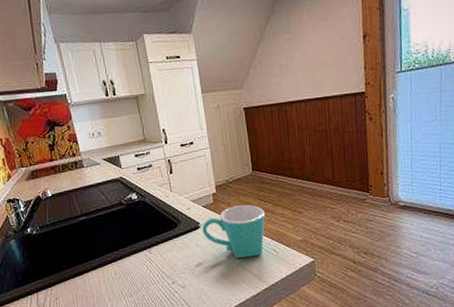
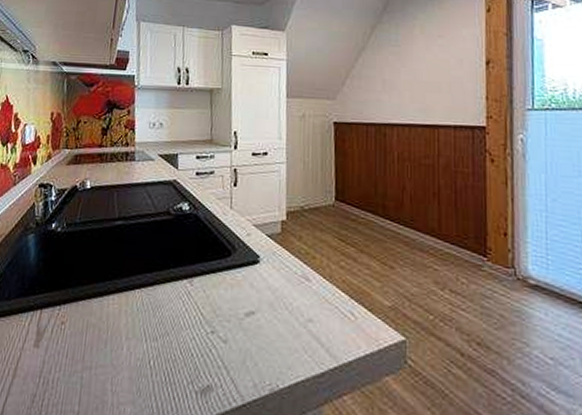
mug: present [202,205,266,258] -> none [262,242,346,318]

